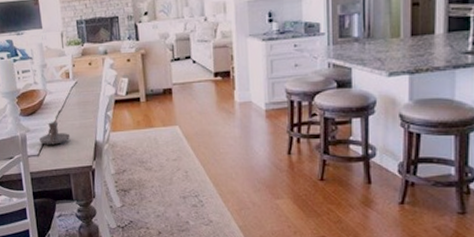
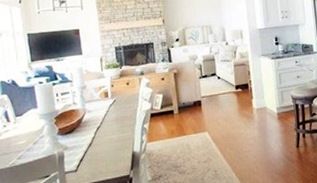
candle holder: present [38,122,71,145] -> none [76,137,109,160]

